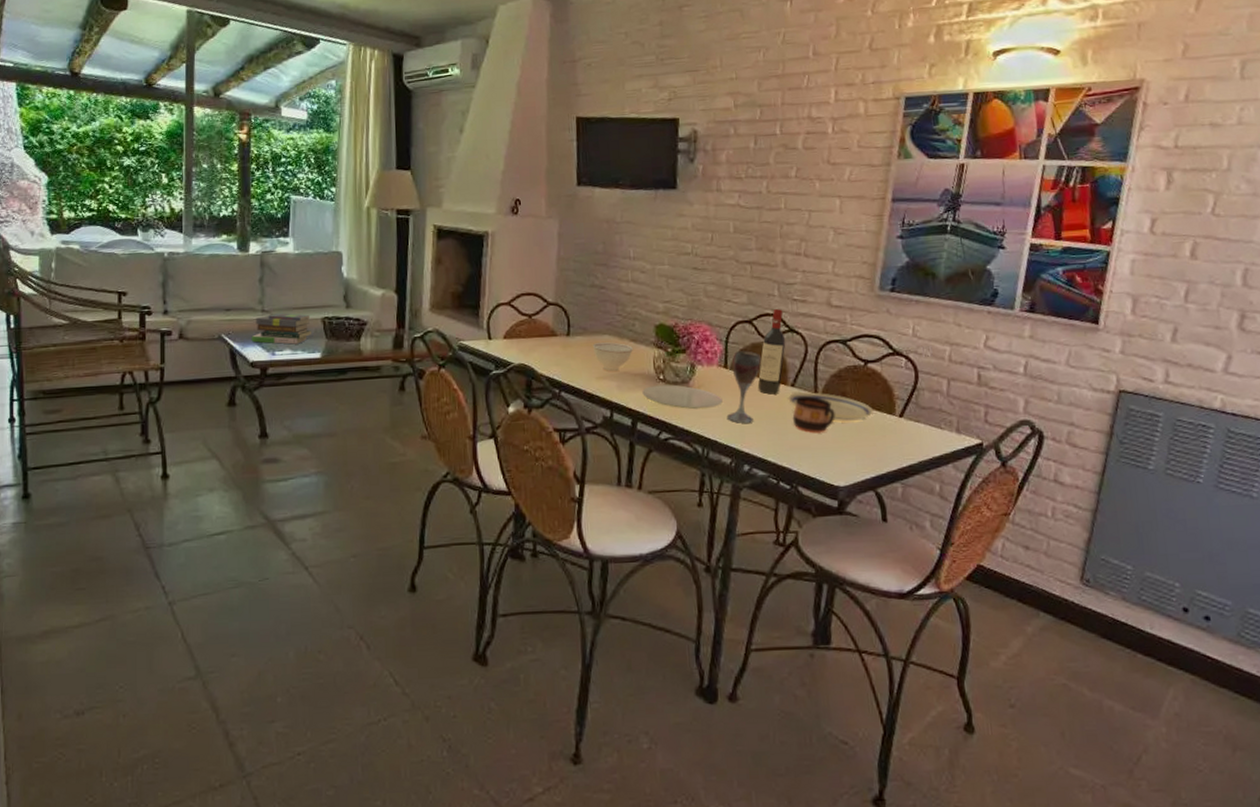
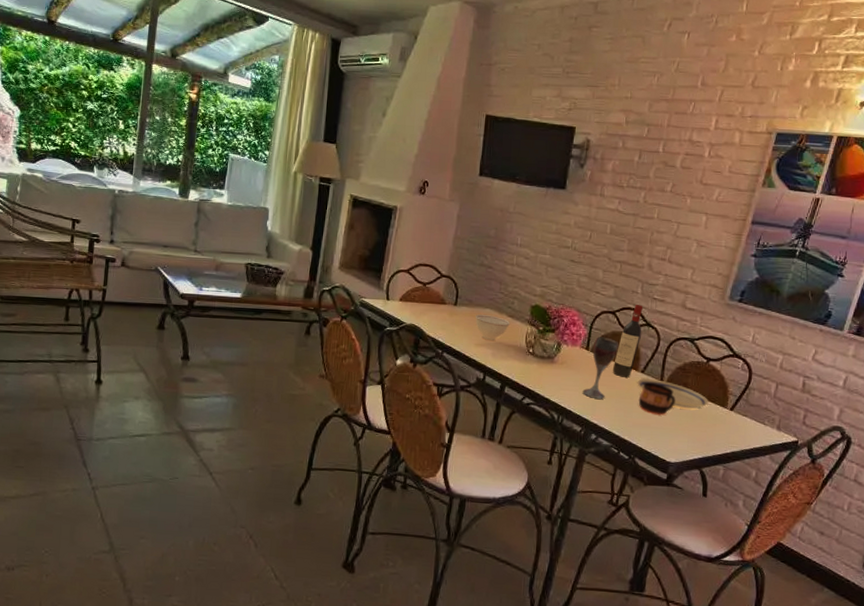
books: present [251,313,312,345] -> none [183,254,236,283]
plate: present [642,384,723,410] -> none [513,357,581,383]

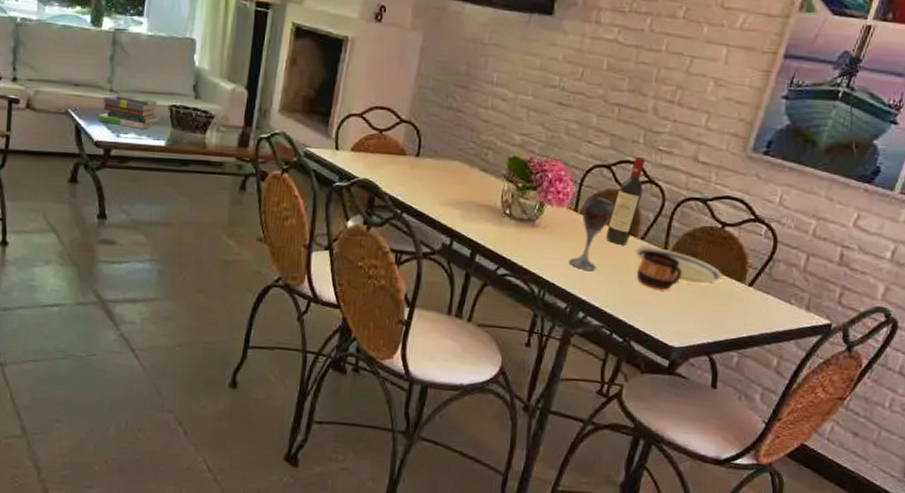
books: none [183,254,236,283] -> present [97,95,159,129]
bowl: present [475,314,511,342] -> none [441,168,484,200]

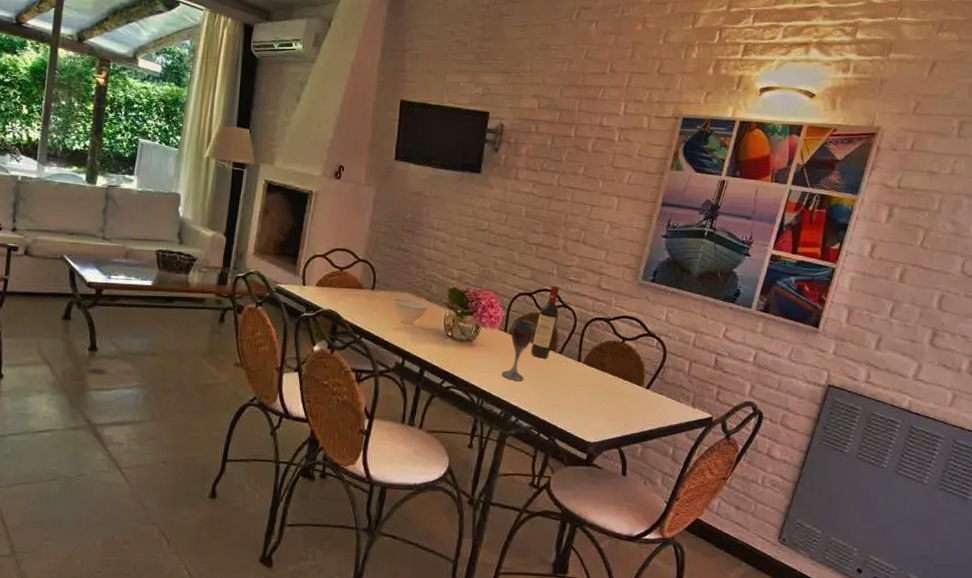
books: present [97,95,159,129] -> none [90,242,146,271]
bowl: none [441,168,484,200] -> present [393,298,429,325]
plate: present [635,246,724,284] -> none [555,359,626,389]
cup: present [636,251,682,290] -> none [557,363,593,395]

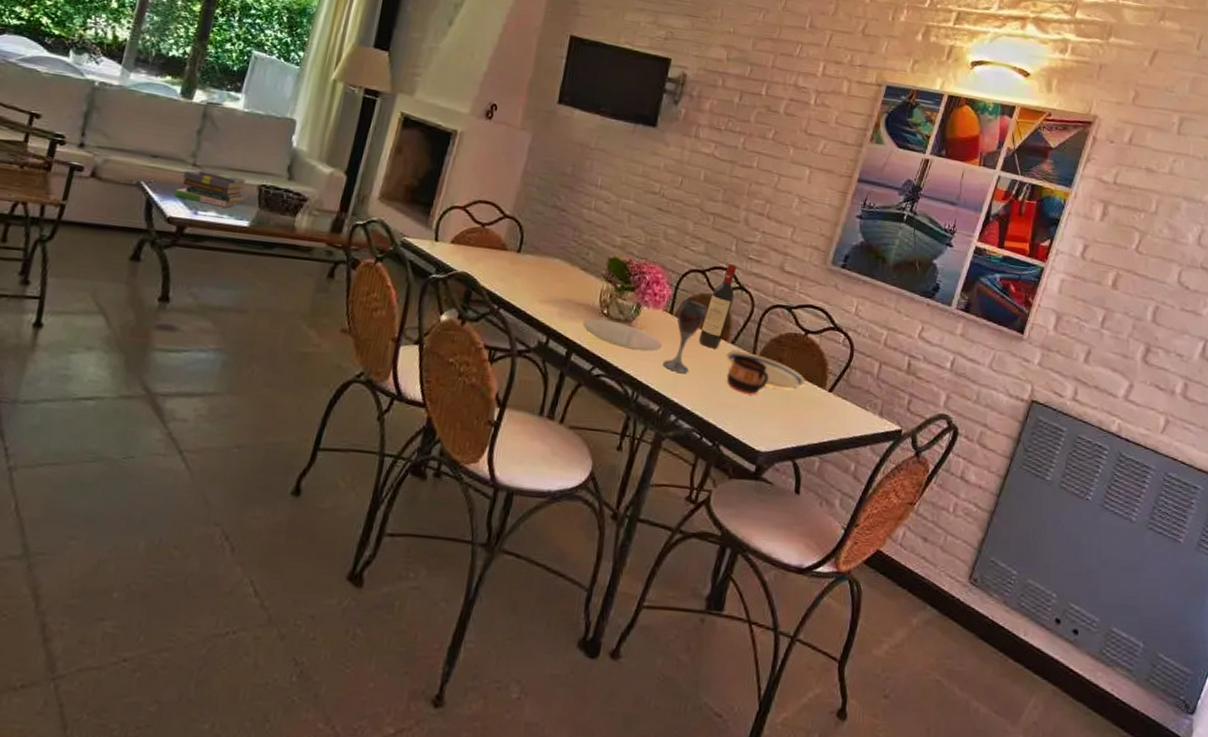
books: none [90,242,146,271] -> present [173,170,247,208]
bowl: present [393,298,429,325] -> none [541,265,583,298]
plate: none [432,340,500,365] -> present [583,318,662,353]
plate: none [555,359,626,389] -> present [726,350,806,389]
cup: none [557,363,593,395] -> present [726,355,769,394]

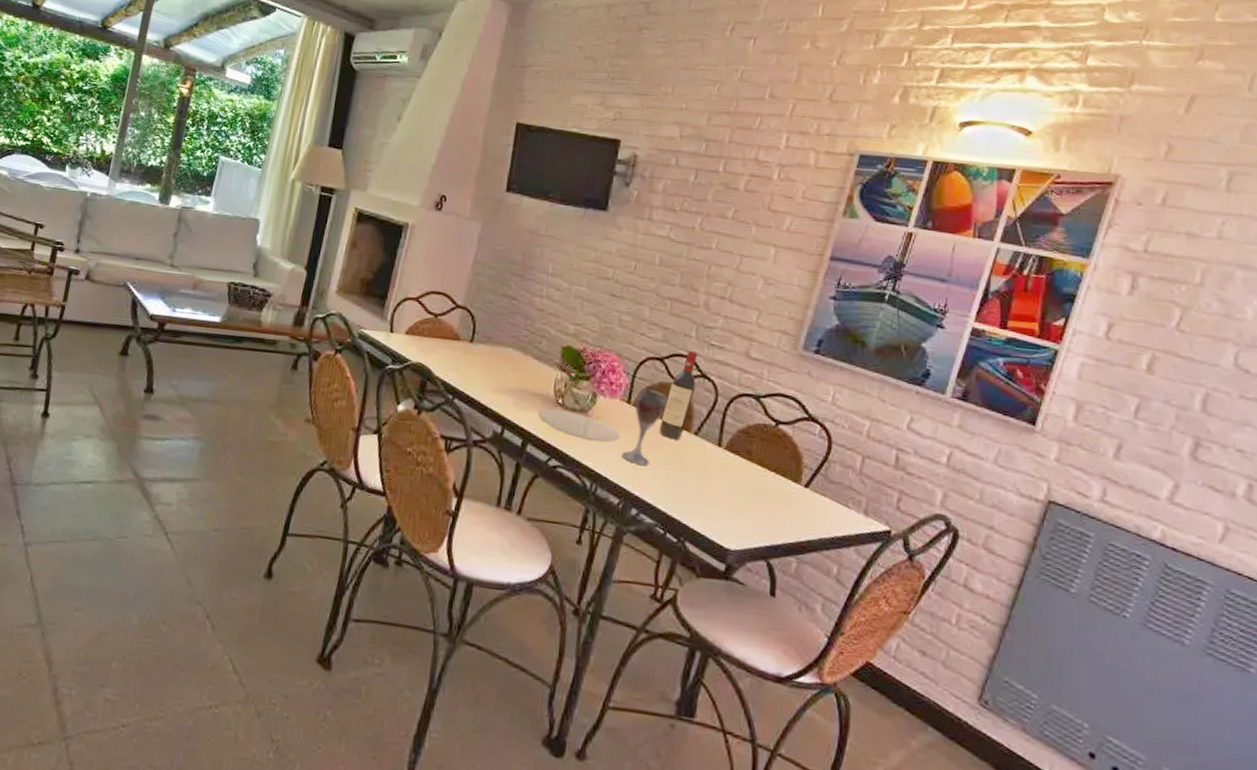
books: present [173,170,247,208] -> none [154,270,217,305]
plate: present [726,350,806,389] -> none [689,442,779,484]
cup: present [726,355,769,394] -> none [690,446,737,488]

